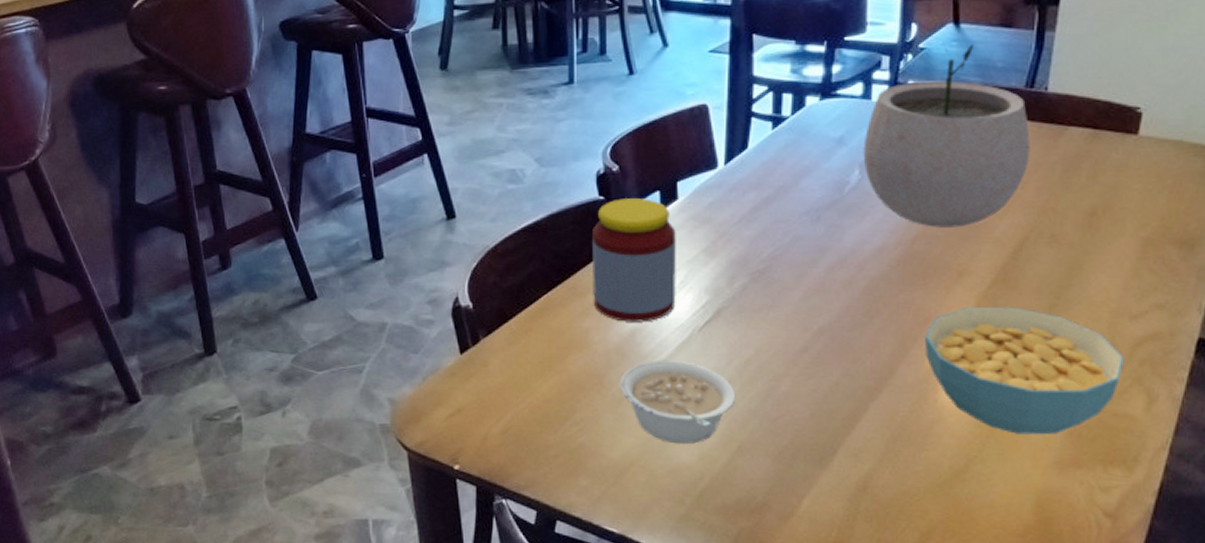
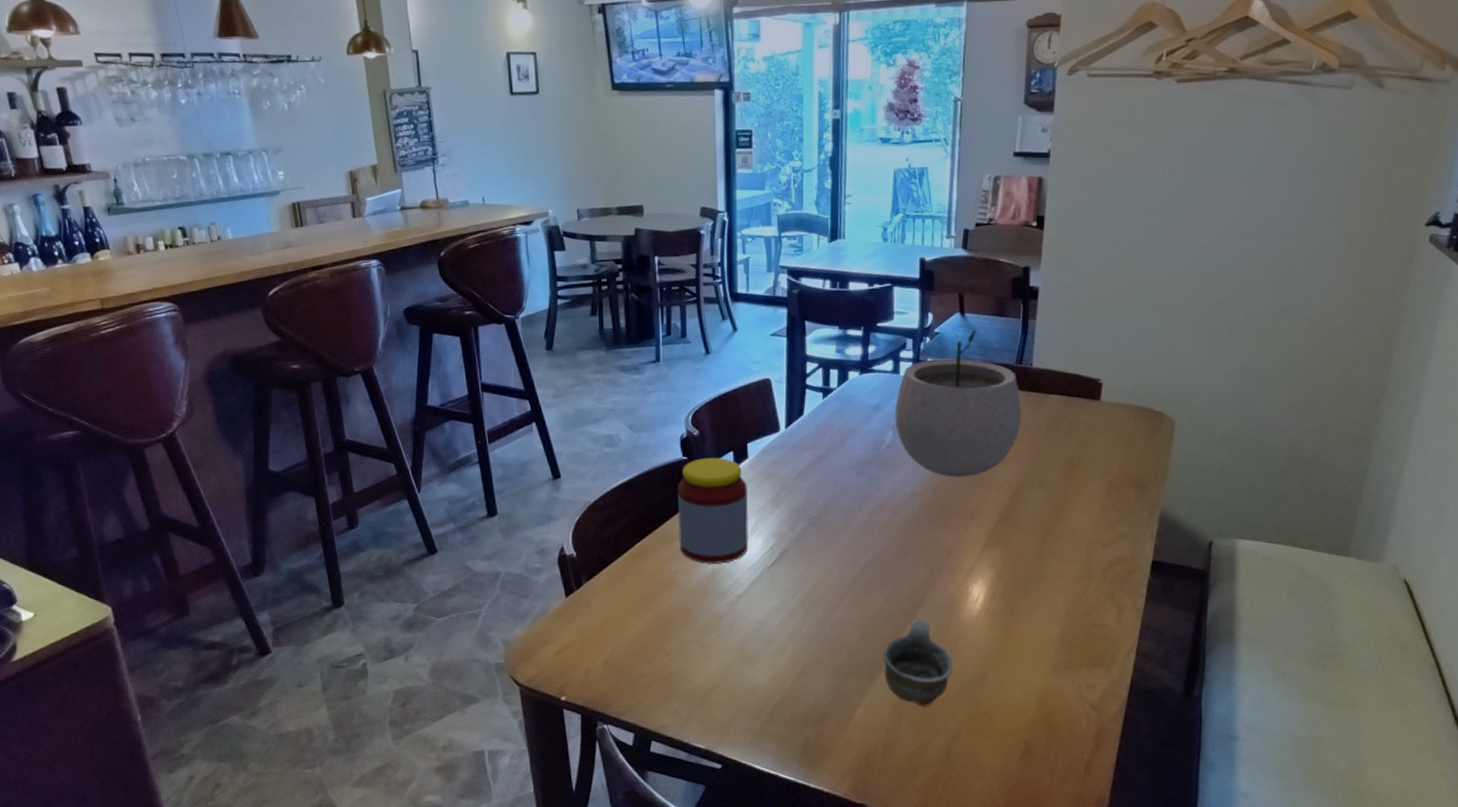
legume: present [620,359,736,445] -> none [704,595,800,668]
cup: none [837,397,925,502] -> present [883,619,953,707]
cereal bowl: present [924,306,1126,435] -> none [947,540,1100,645]

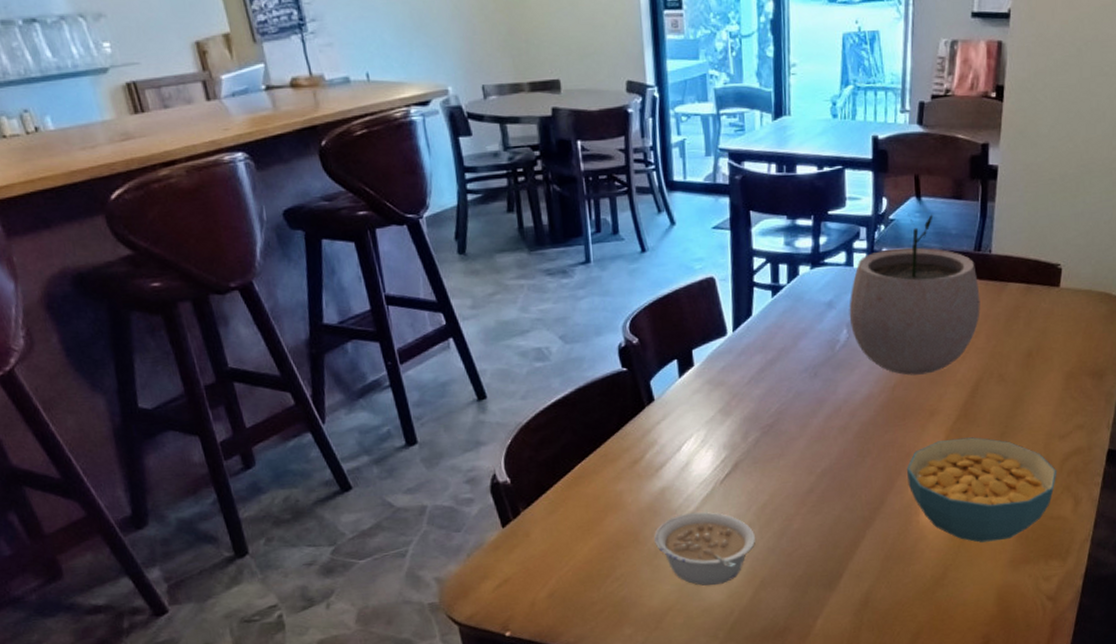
jar: present [678,458,749,564] -> none [618,367,699,482]
legume: none [704,595,800,668] -> present [654,512,756,586]
cup: present [883,619,953,707] -> none [842,524,913,612]
cereal bowl: none [947,540,1100,645] -> present [906,437,1057,543]

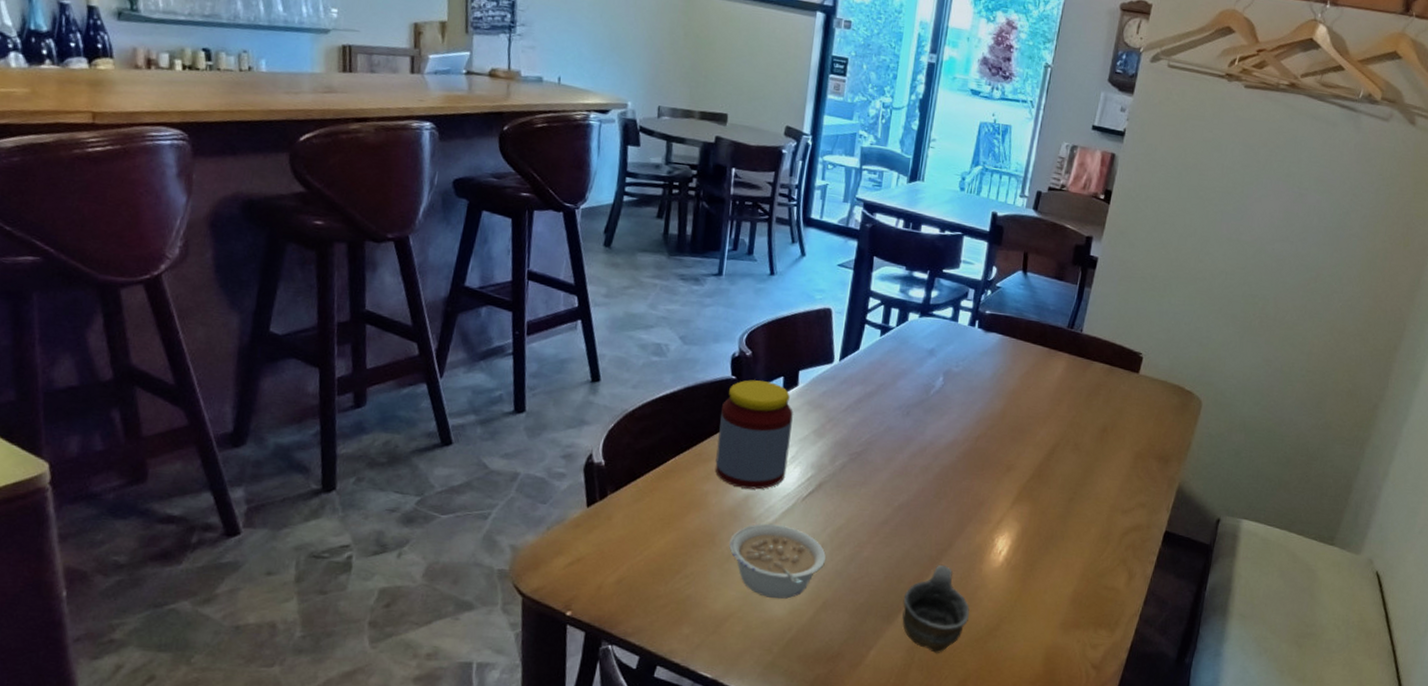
jar: none [618,367,699,482] -> present [715,380,793,490]
cup: none [842,524,913,612] -> present [902,565,970,653]
plant pot: present [849,214,980,376] -> none [947,285,1068,432]
cereal bowl: present [906,437,1057,543] -> none [977,495,1117,602]

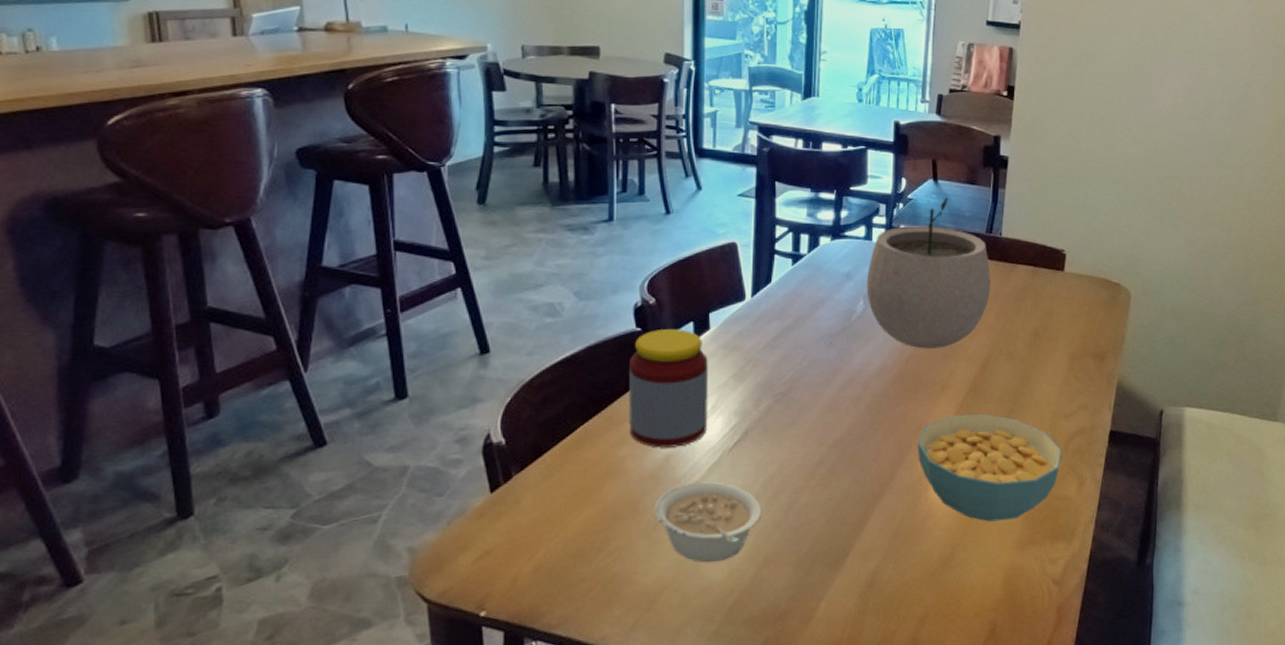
cup: present [902,565,970,653] -> none [849,500,920,594]
plant pot: none [947,285,1068,432] -> present [866,195,991,349]
cereal bowl: none [977,495,1117,602] -> present [917,413,1063,522]

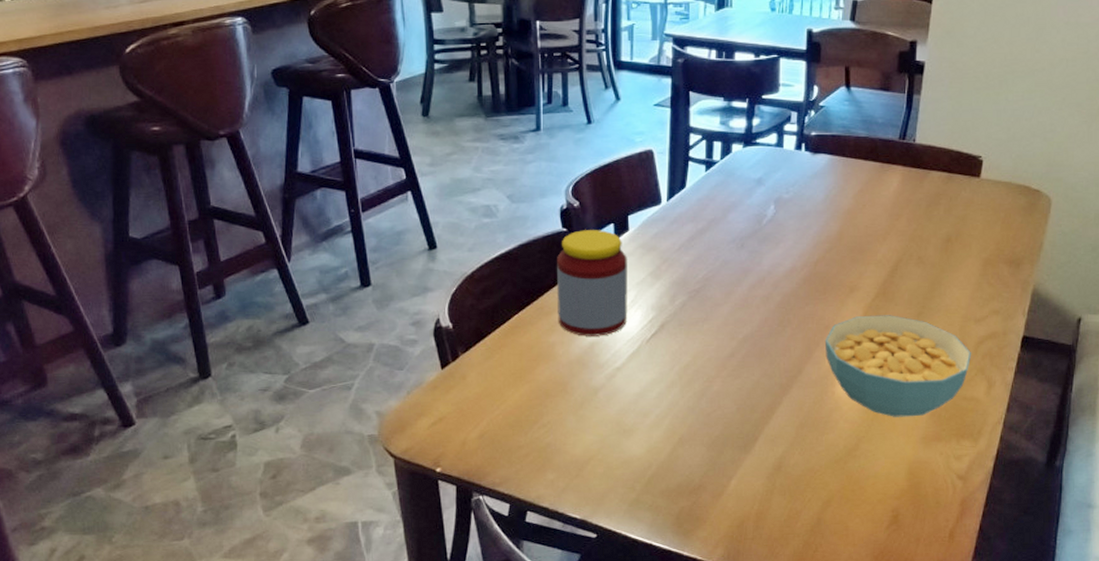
legume: present [655,481,762,563] -> none [581,367,677,439]
plant pot: present [866,195,991,349] -> none [777,102,903,252]

